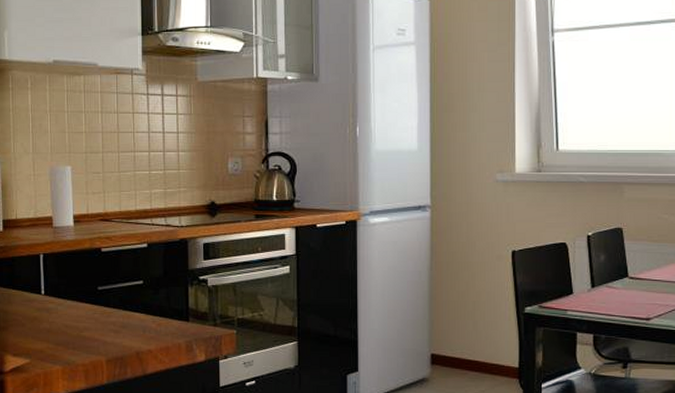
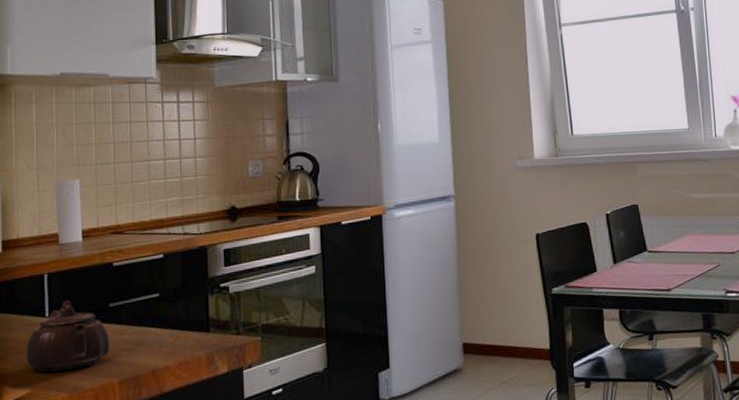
teapot: none [25,281,98,345] -> present [27,300,110,372]

